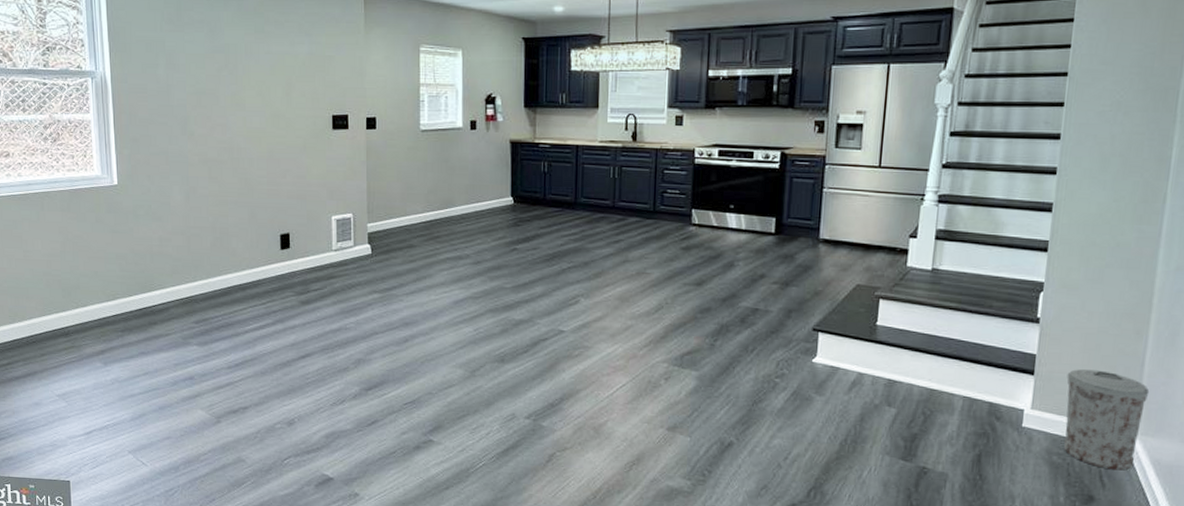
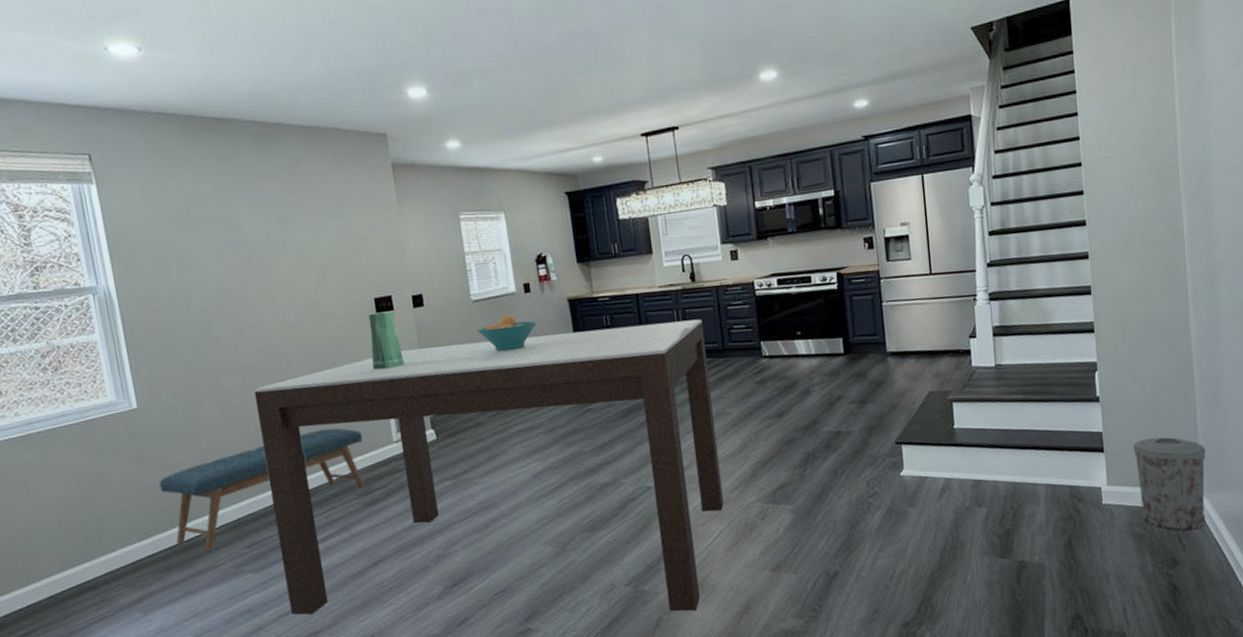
bench: none [128,229,306,320] -> present [159,428,365,551]
dining table: none [217,167,637,453] -> present [253,319,724,615]
vase: none [322,129,351,183] -> present [368,310,404,370]
fruit bowl: none [421,147,478,182] -> present [477,314,537,352]

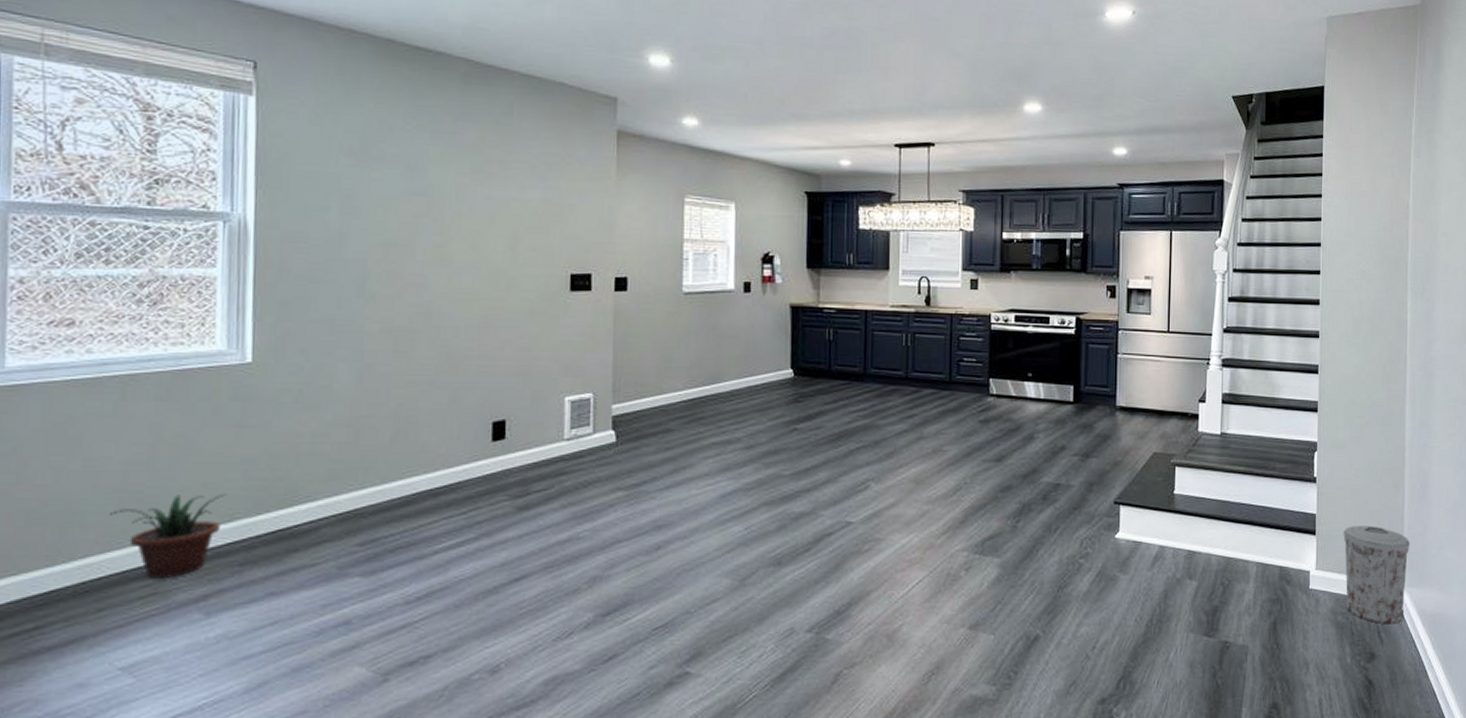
potted plant: none [59,516,140,589] -> present [110,494,227,579]
bench: present [159,428,365,551] -> none [261,415,528,544]
dining table: present [253,319,724,615] -> none [399,336,932,667]
vase: present [368,310,404,370] -> none [554,290,593,356]
fruit bowl: present [477,314,537,352] -> none [683,312,752,353]

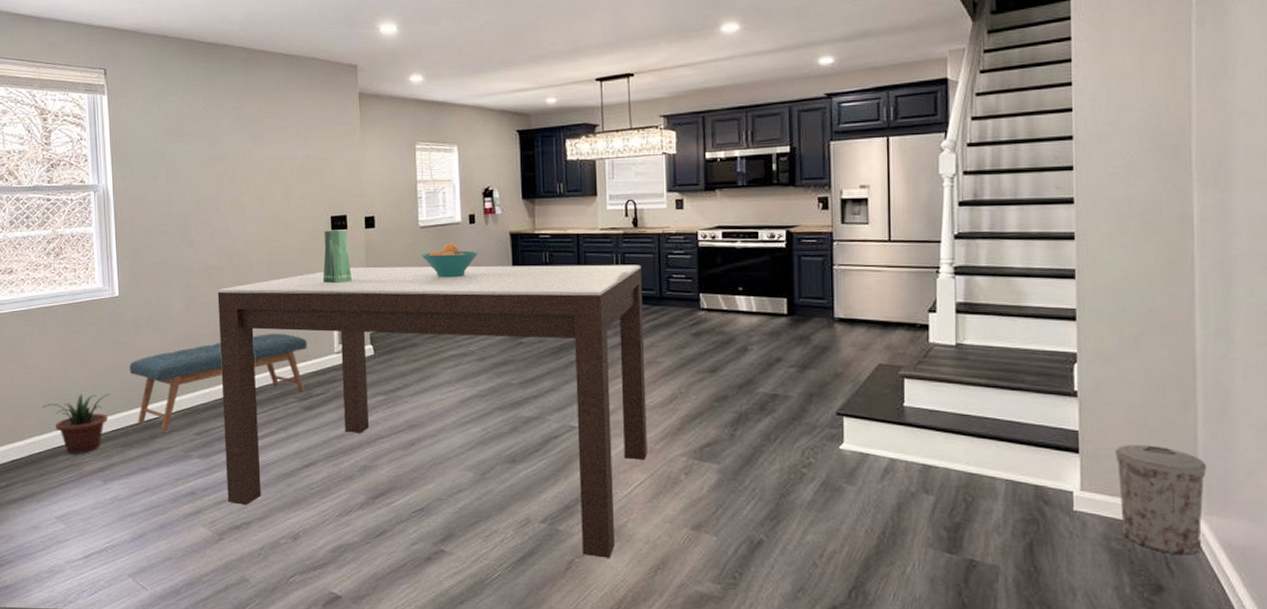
bench: none [261,415,528,544] -> present [129,333,307,432]
dining table: none [399,336,932,667] -> present [217,265,647,558]
vase: none [554,290,593,356] -> present [322,229,352,284]
fruit bowl: none [683,312,752,353] -> present [421,242,478,278]

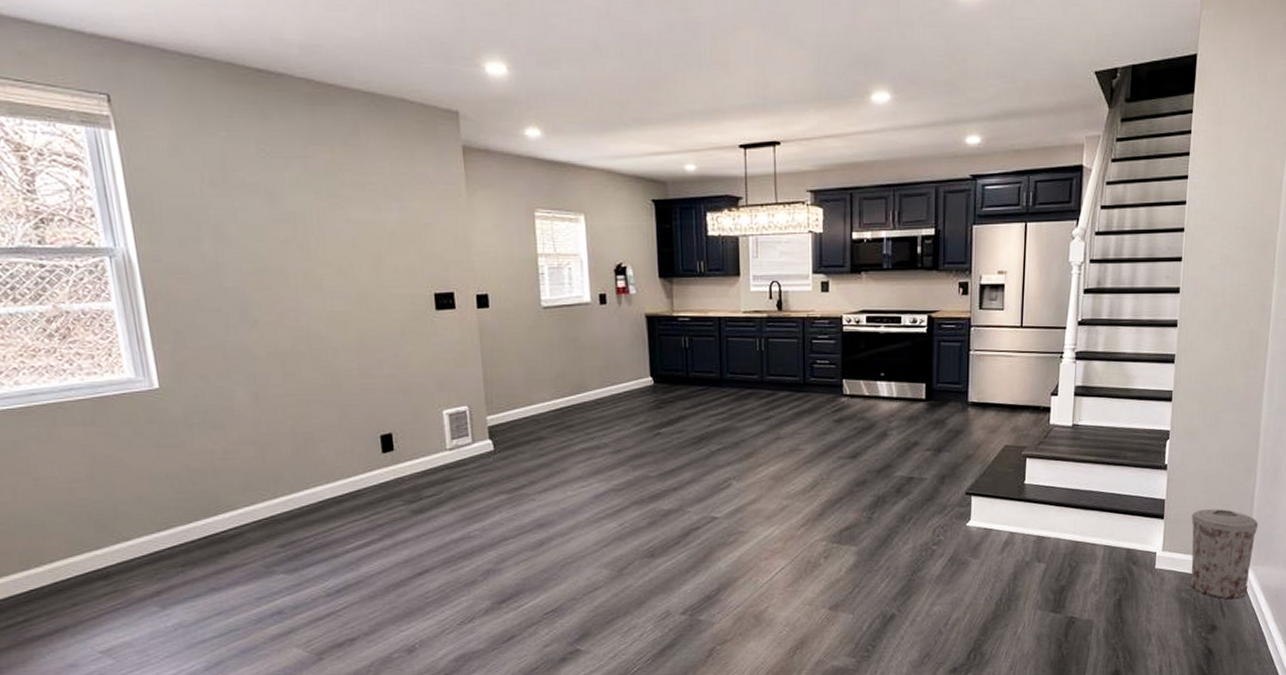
potted plant: present [43,394,110,454] -> none [65,506,160,579]
bench: present [129,333,307,432] -> none [182,429,413,547]
dining table: present [217,265,647,558] -> none [294,350,788,643]
vase: present [322,229,352,284] -> none [426,309,463,372]
fruit bowl: present [421,242,478,278] -> none [545,325,611,365]

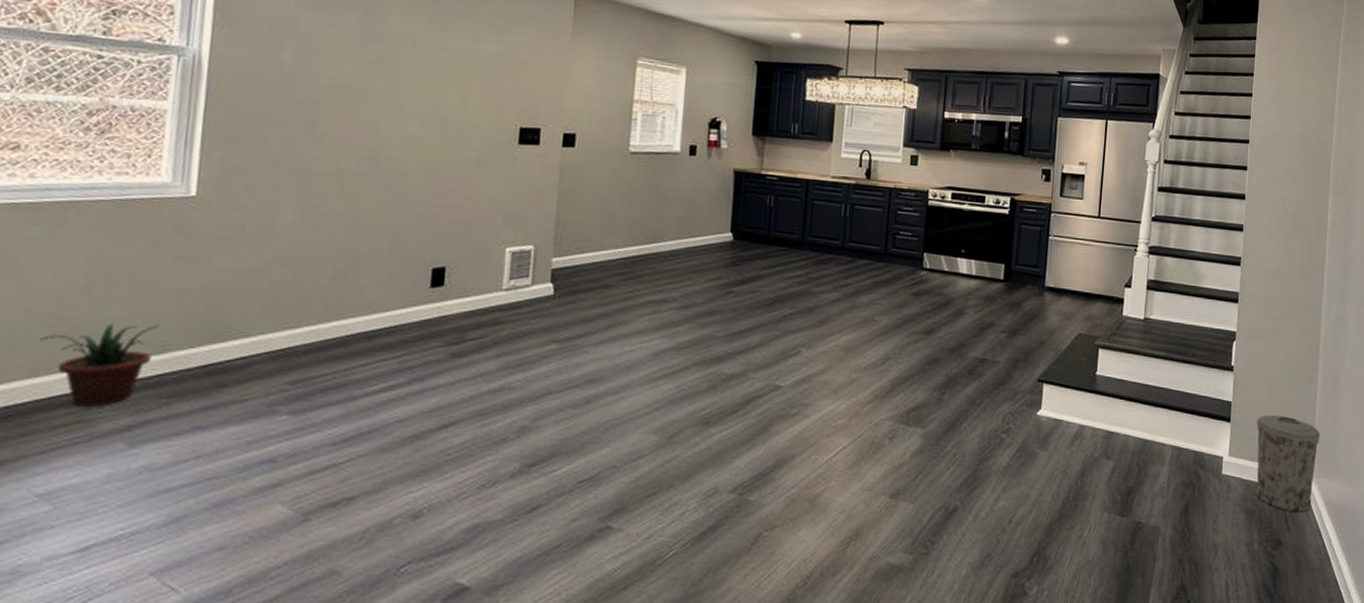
potted plant: none [65,506,160,579] -> present [40,323,160,407]

